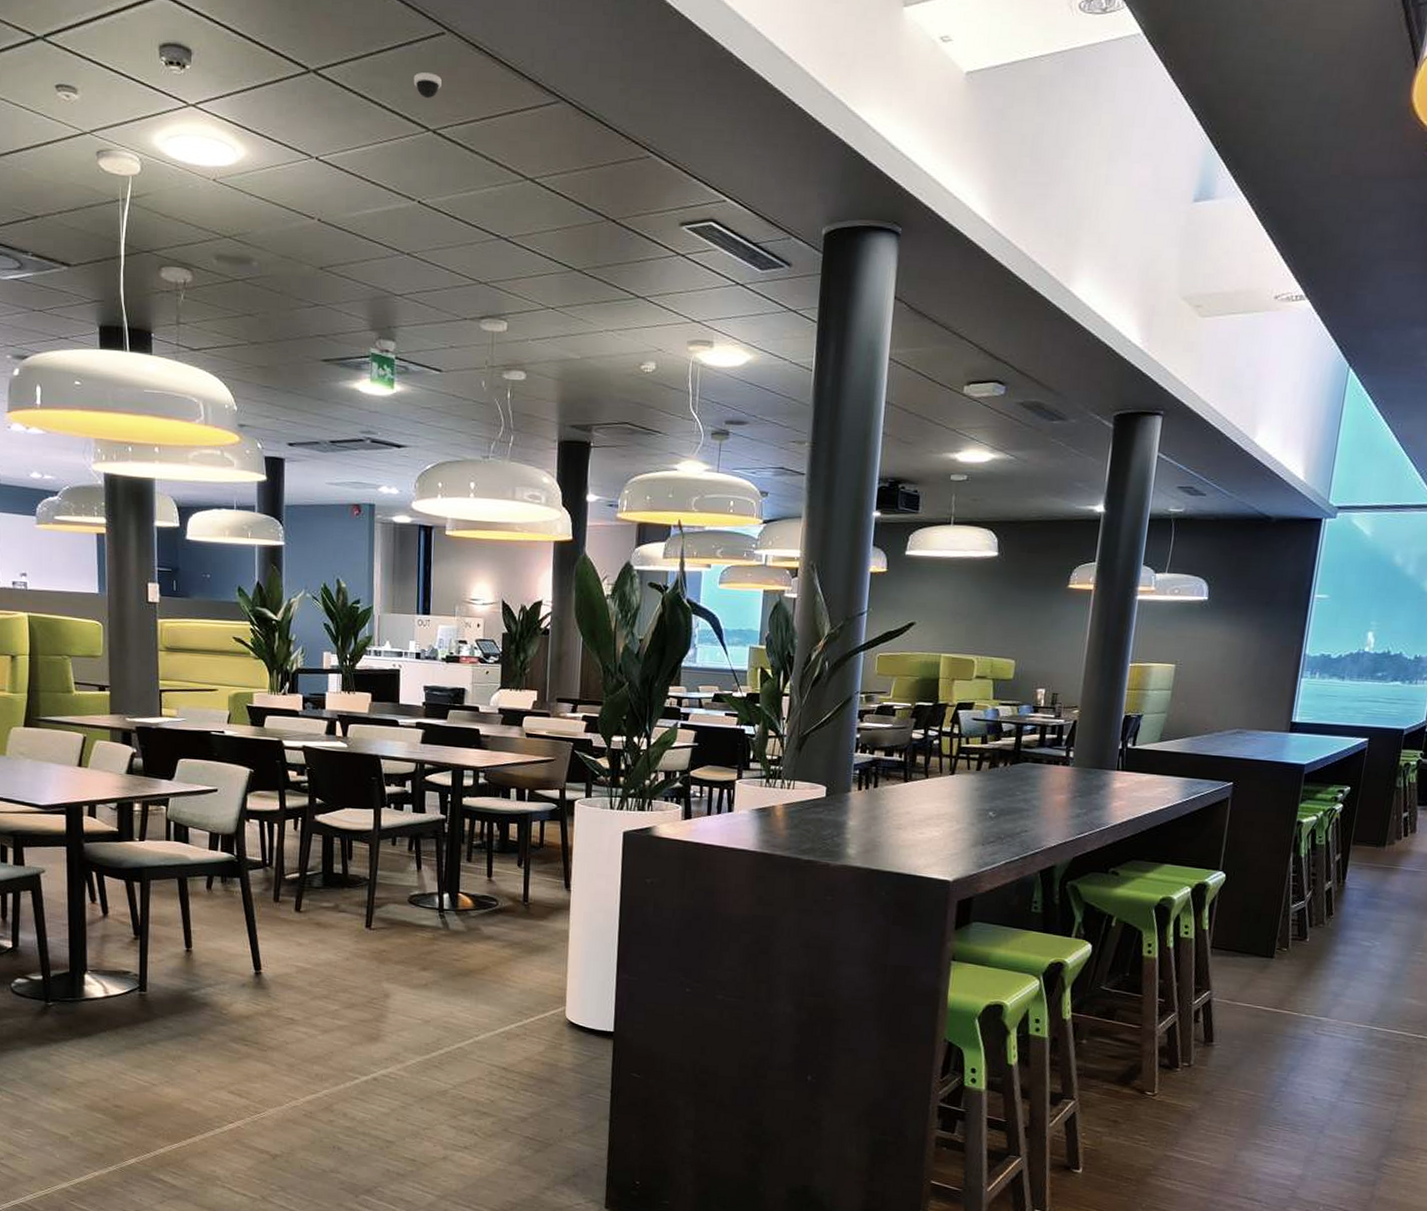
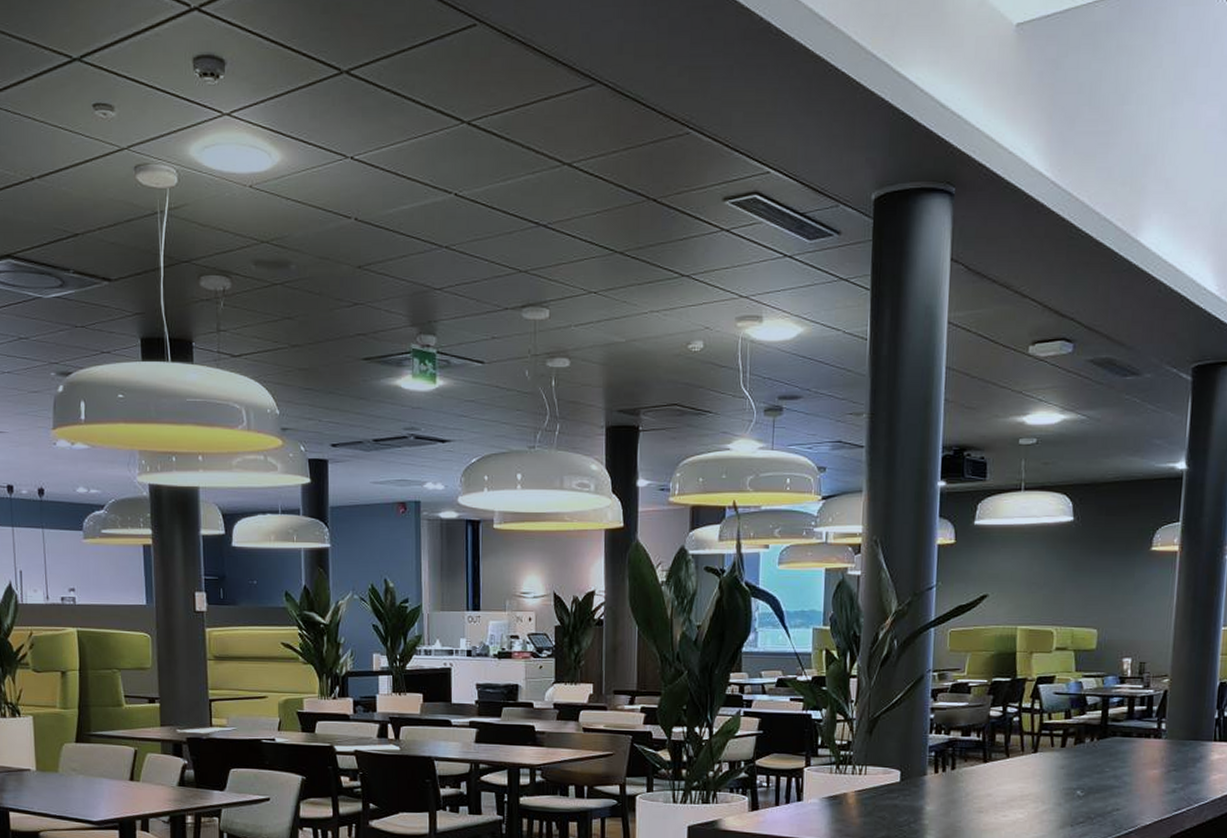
dome security camera: present [413,72,442,98] -> none [446,65,475,90]

